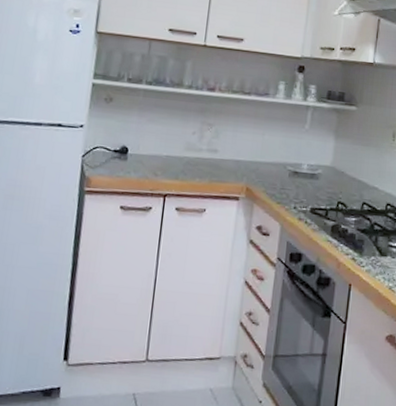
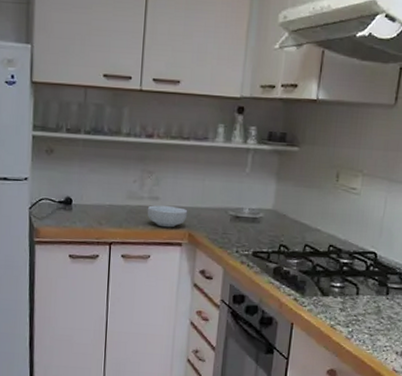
cereal bowl: none [204,157,247,181] -> present [147,205,188,228]

